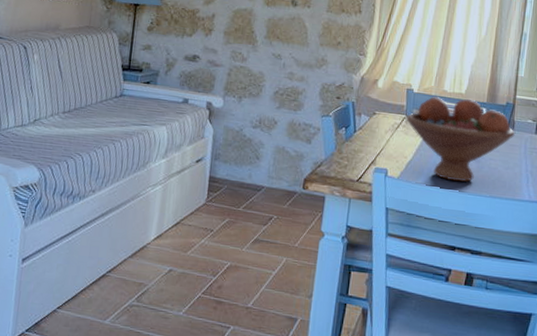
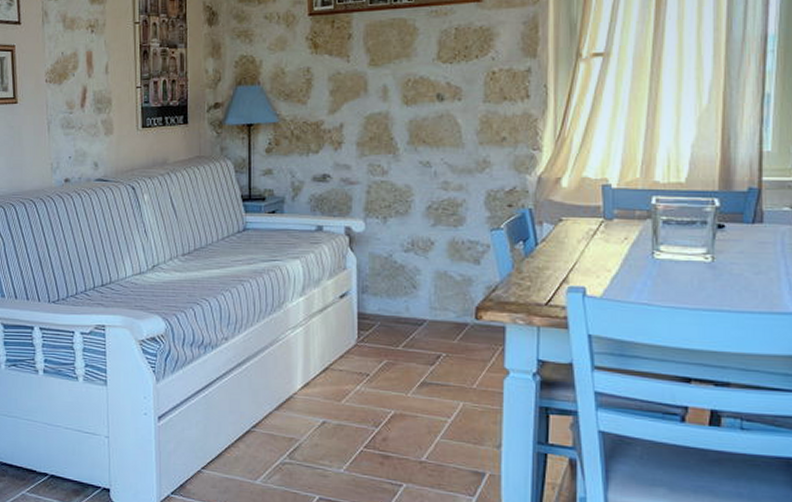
fruit bowl: present [406,96,515,182] -> none [605,188,765,295]

